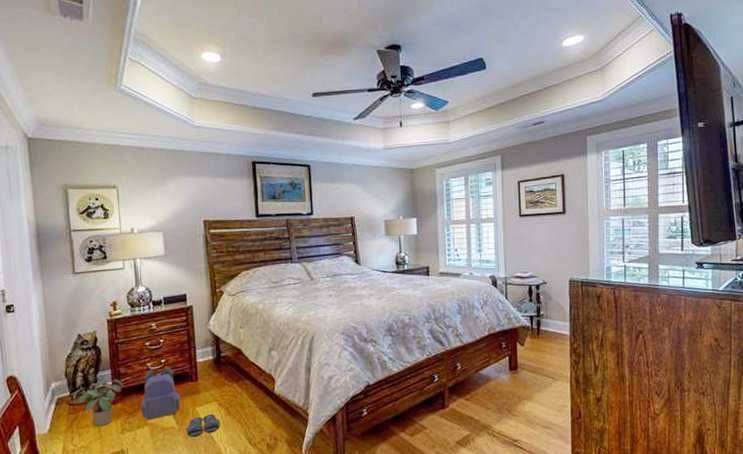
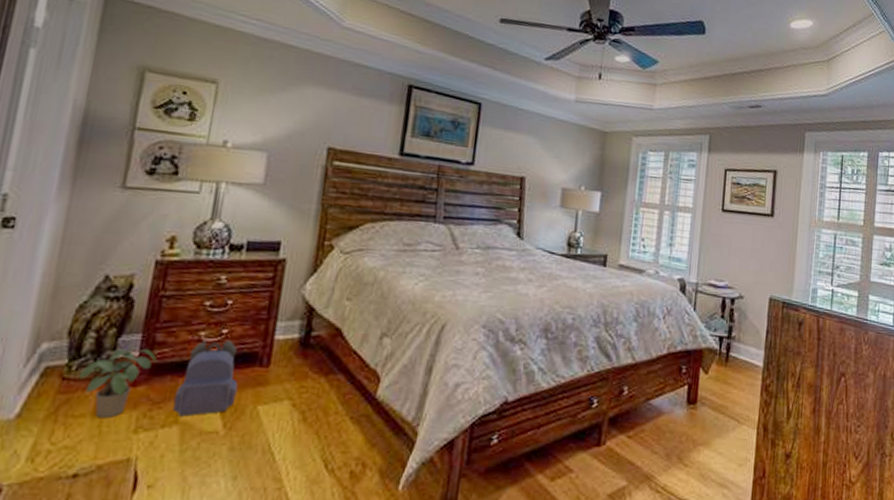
slippers: present [186,413,220,437] -> none [235,417,289,450]

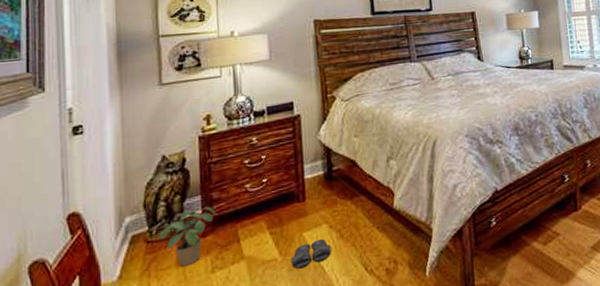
backpack: present [173,339,239,417] -> none [236,186,285,254]
slippers: none [235,417,289,450] -> present [291,238,331,269]

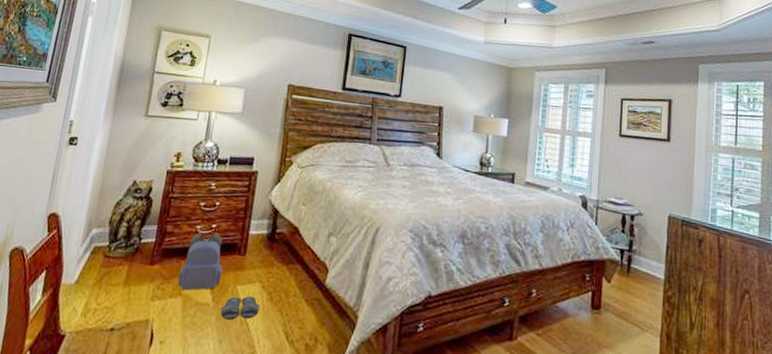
potted plant: present [159,207,216,267] -> none [115,236,167,288]
backpack: none [236,186,285,254] -> present [178,232,223,291]

